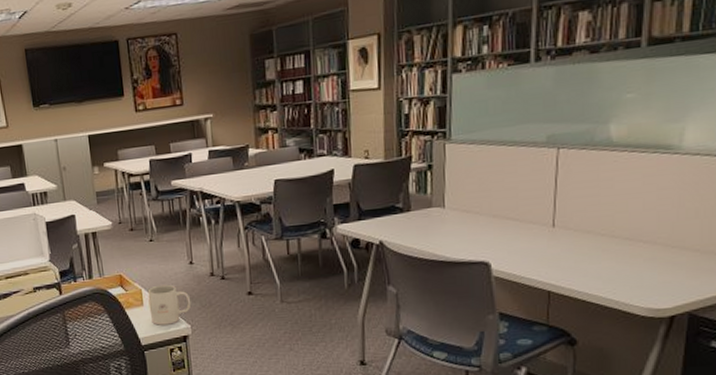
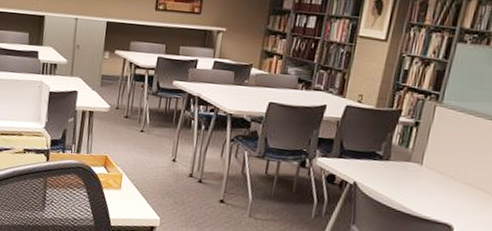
mug: present [148,284,192,325] -> none [125,173,166,213]

